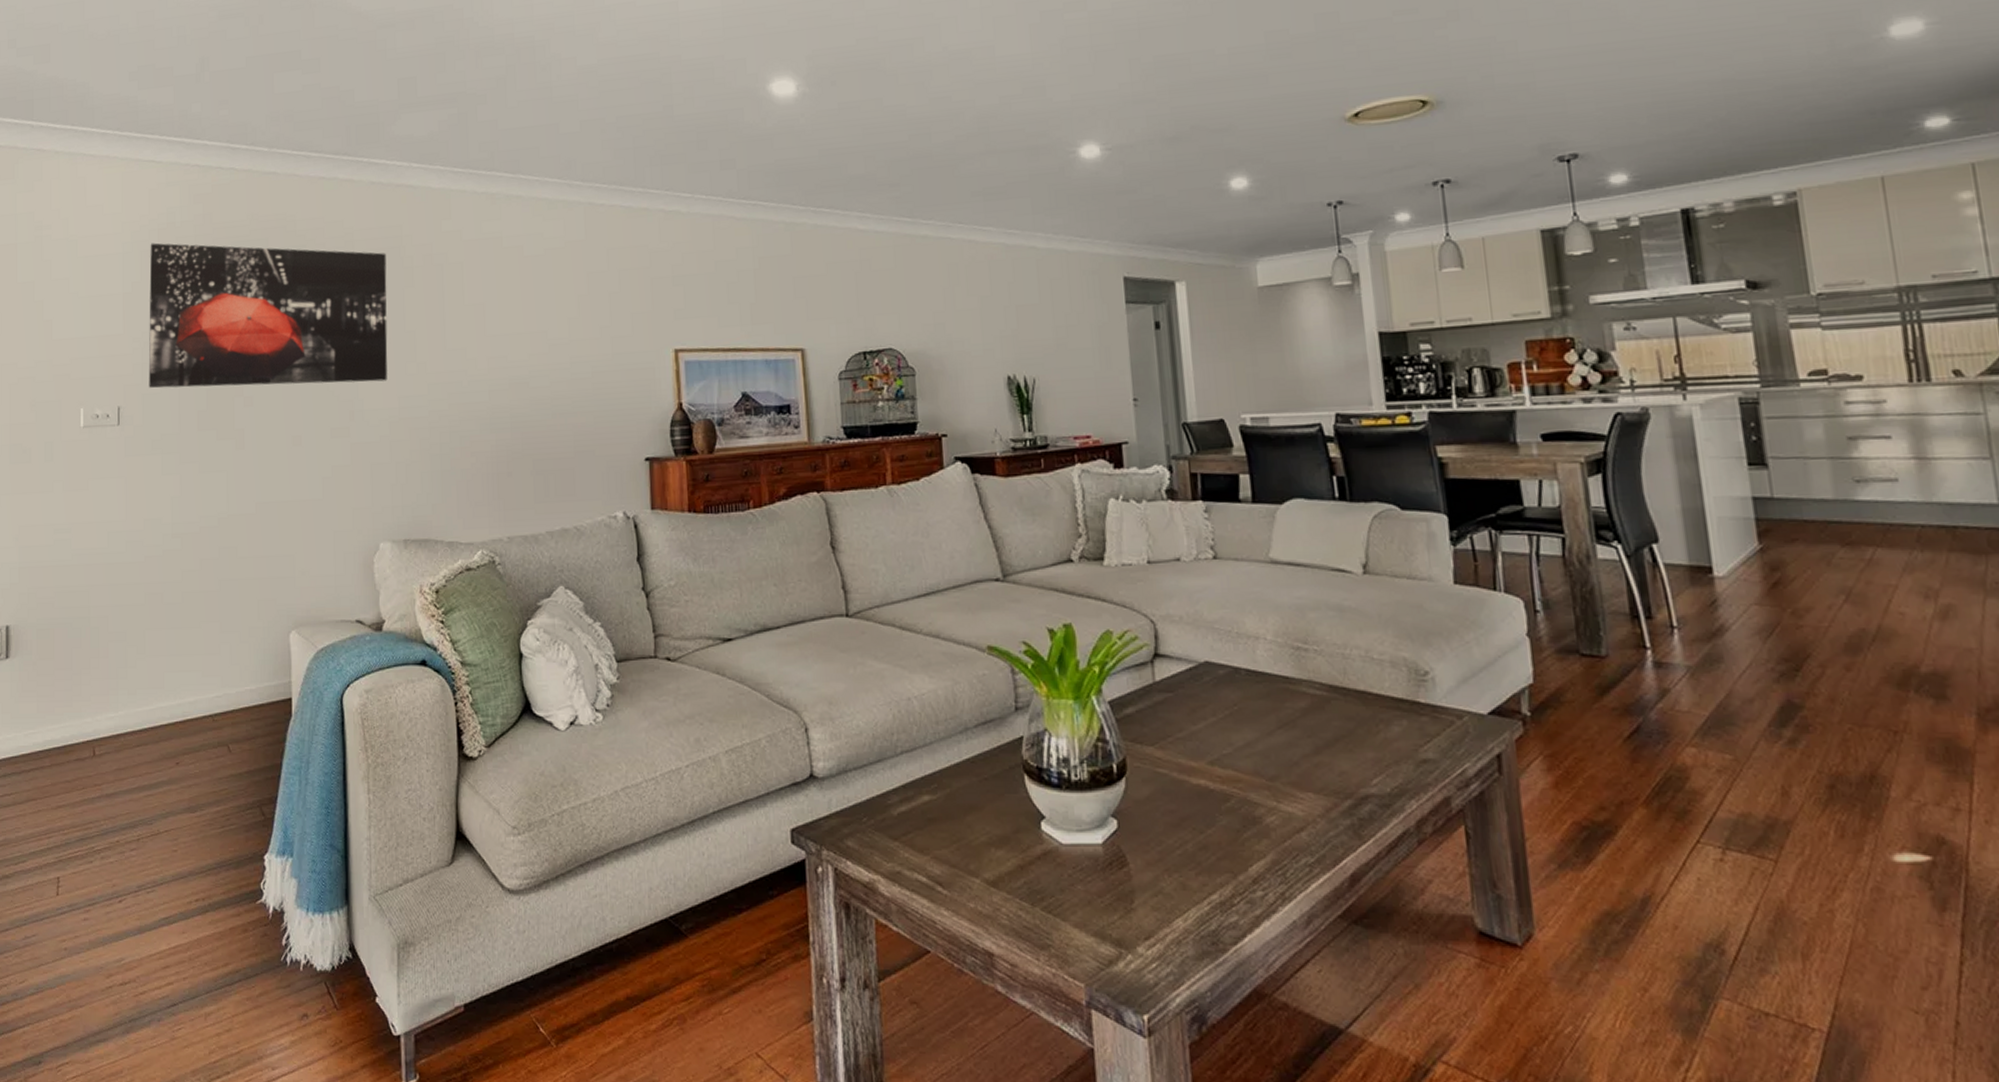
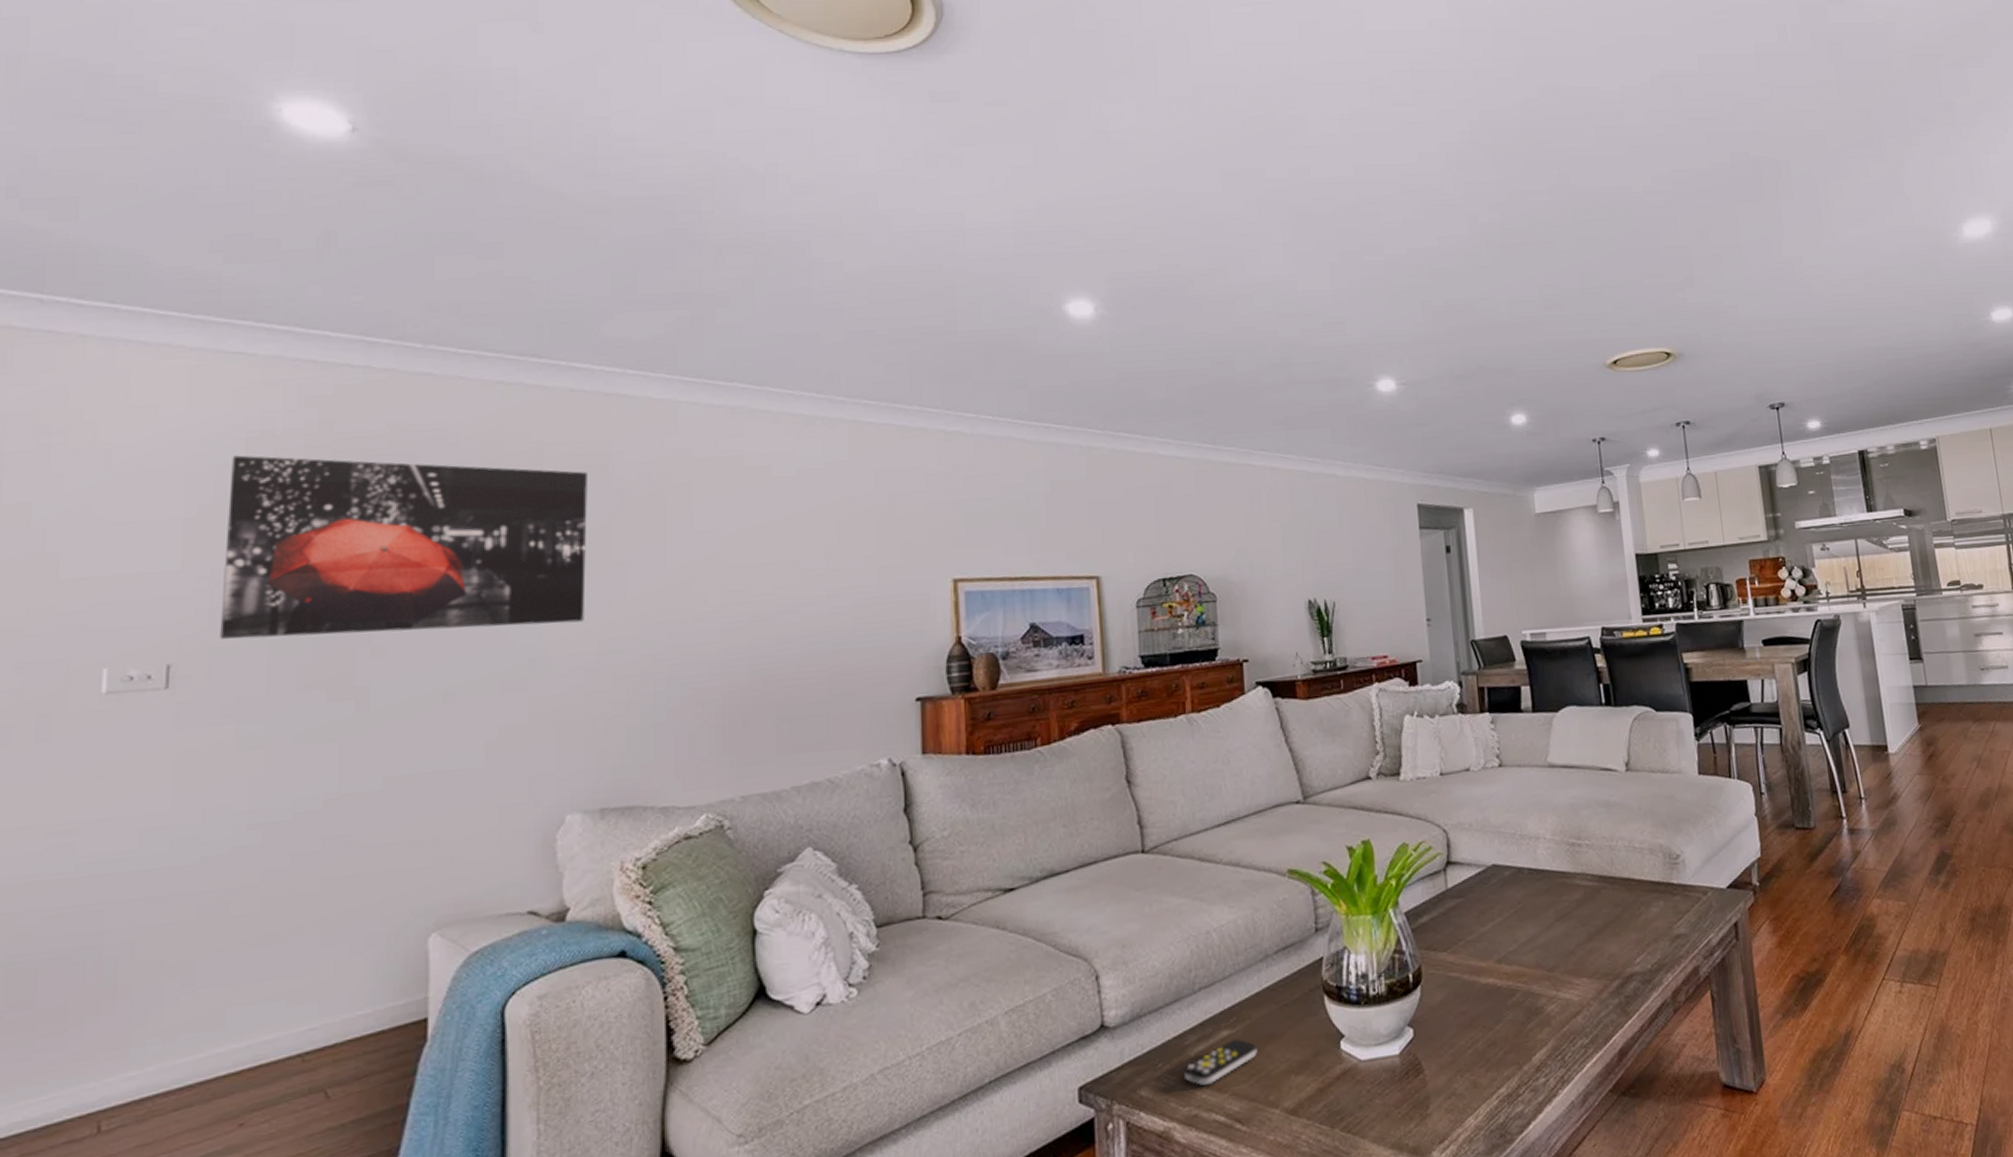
remote control: none [888,804,958,846] -> present [1184,1038,1258,1086]

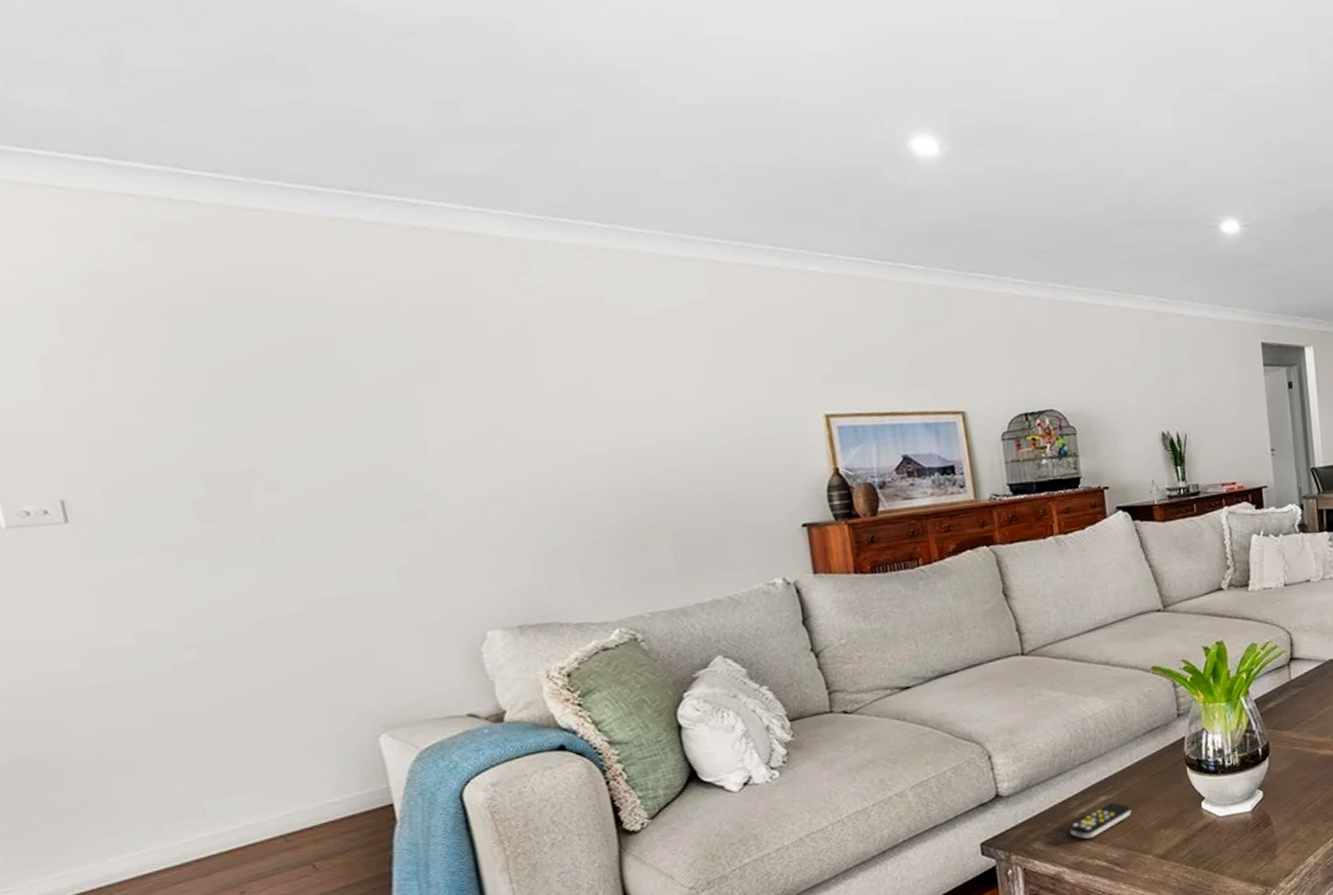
wall art: present [220,455,587,639] -> none [71,293,471,476]

